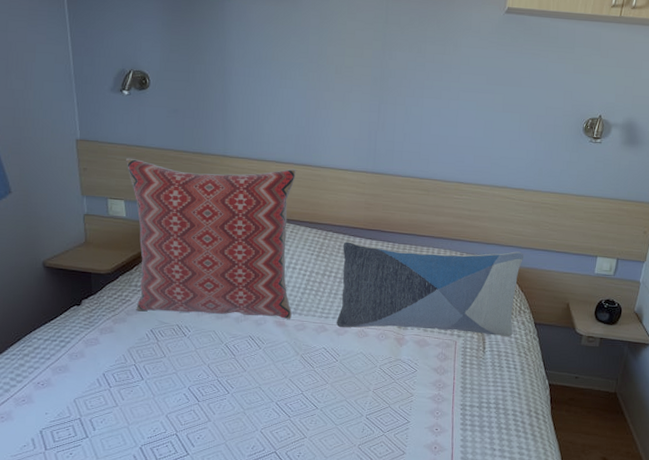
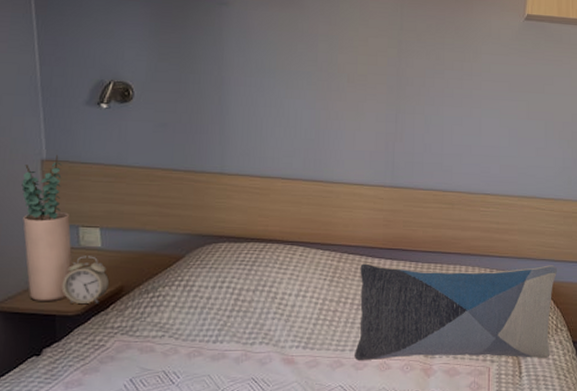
vase: none [61,135,103,262] -> present [21,155,73,302]
alarm clock: none [95,224,133,265] -> present [61,256,110,303]
pillow: present [126,158,297,319] -> none [103,179,306,358]

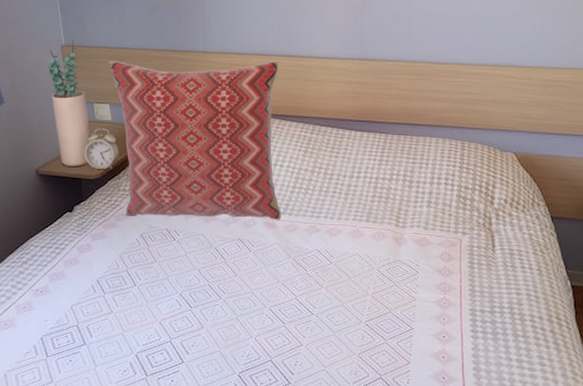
pillow: none [103,179,306,358] -> present [109,60,281,220]
pillow: present [355,263,558,360] -> none [329,135,535,233]

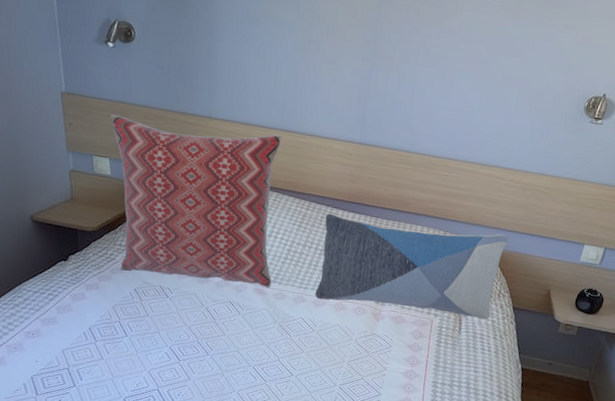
vase: present [48,41,91,168] -> none [47,89,89,218]
alarm clock: present [84,128,120,169] -> none [81,181,118,223]
pillow: none [329,135,535,233] -> present [315,213,509,320]

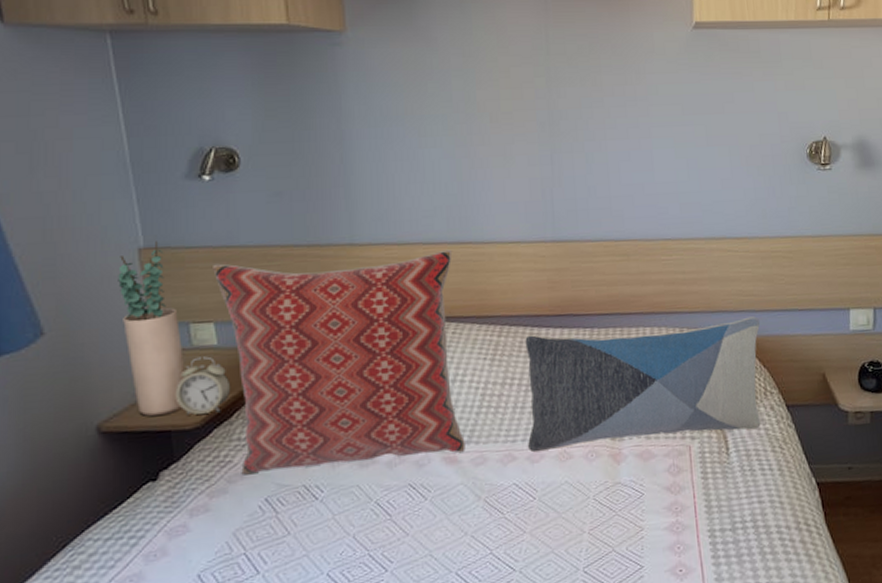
vase: none [47,89,89,218] -> present [118,241,185,418]
alarm clock: none [81,181,118,223] -> present [175,356,231,415]

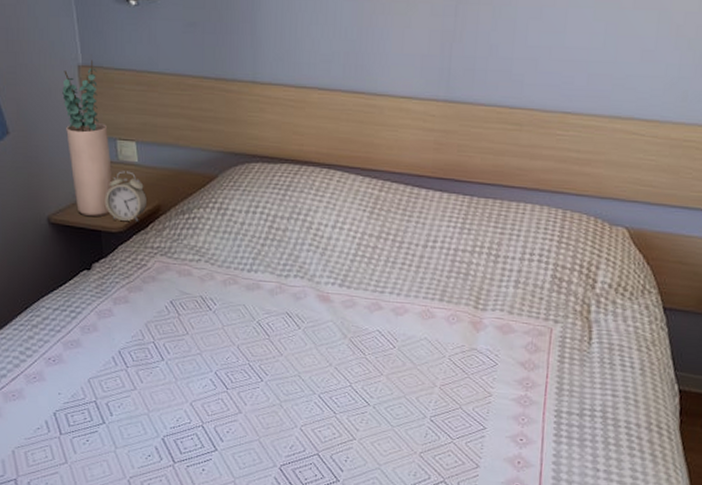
pillow: present [213,249,465,475] -> none [136,87,345,293]
pillow: present [525,316,761,452] -> none [395,194,654,326]

